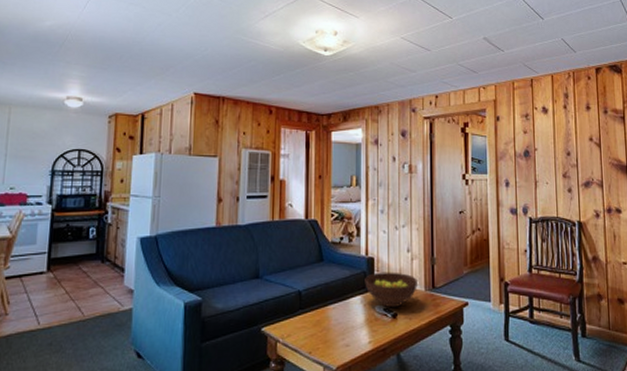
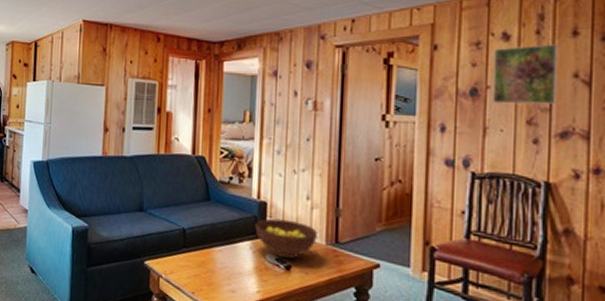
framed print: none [538,116,581,162] -> present [492,44,559,105]

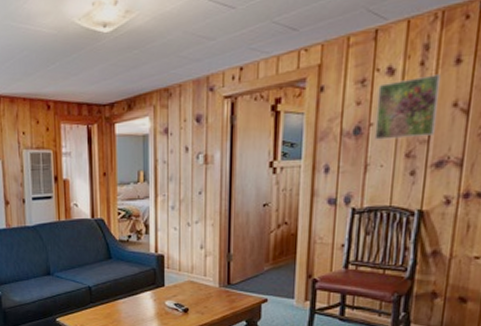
fruit bowl: present [255,218,317,259] -> none [154,268,211,302]

